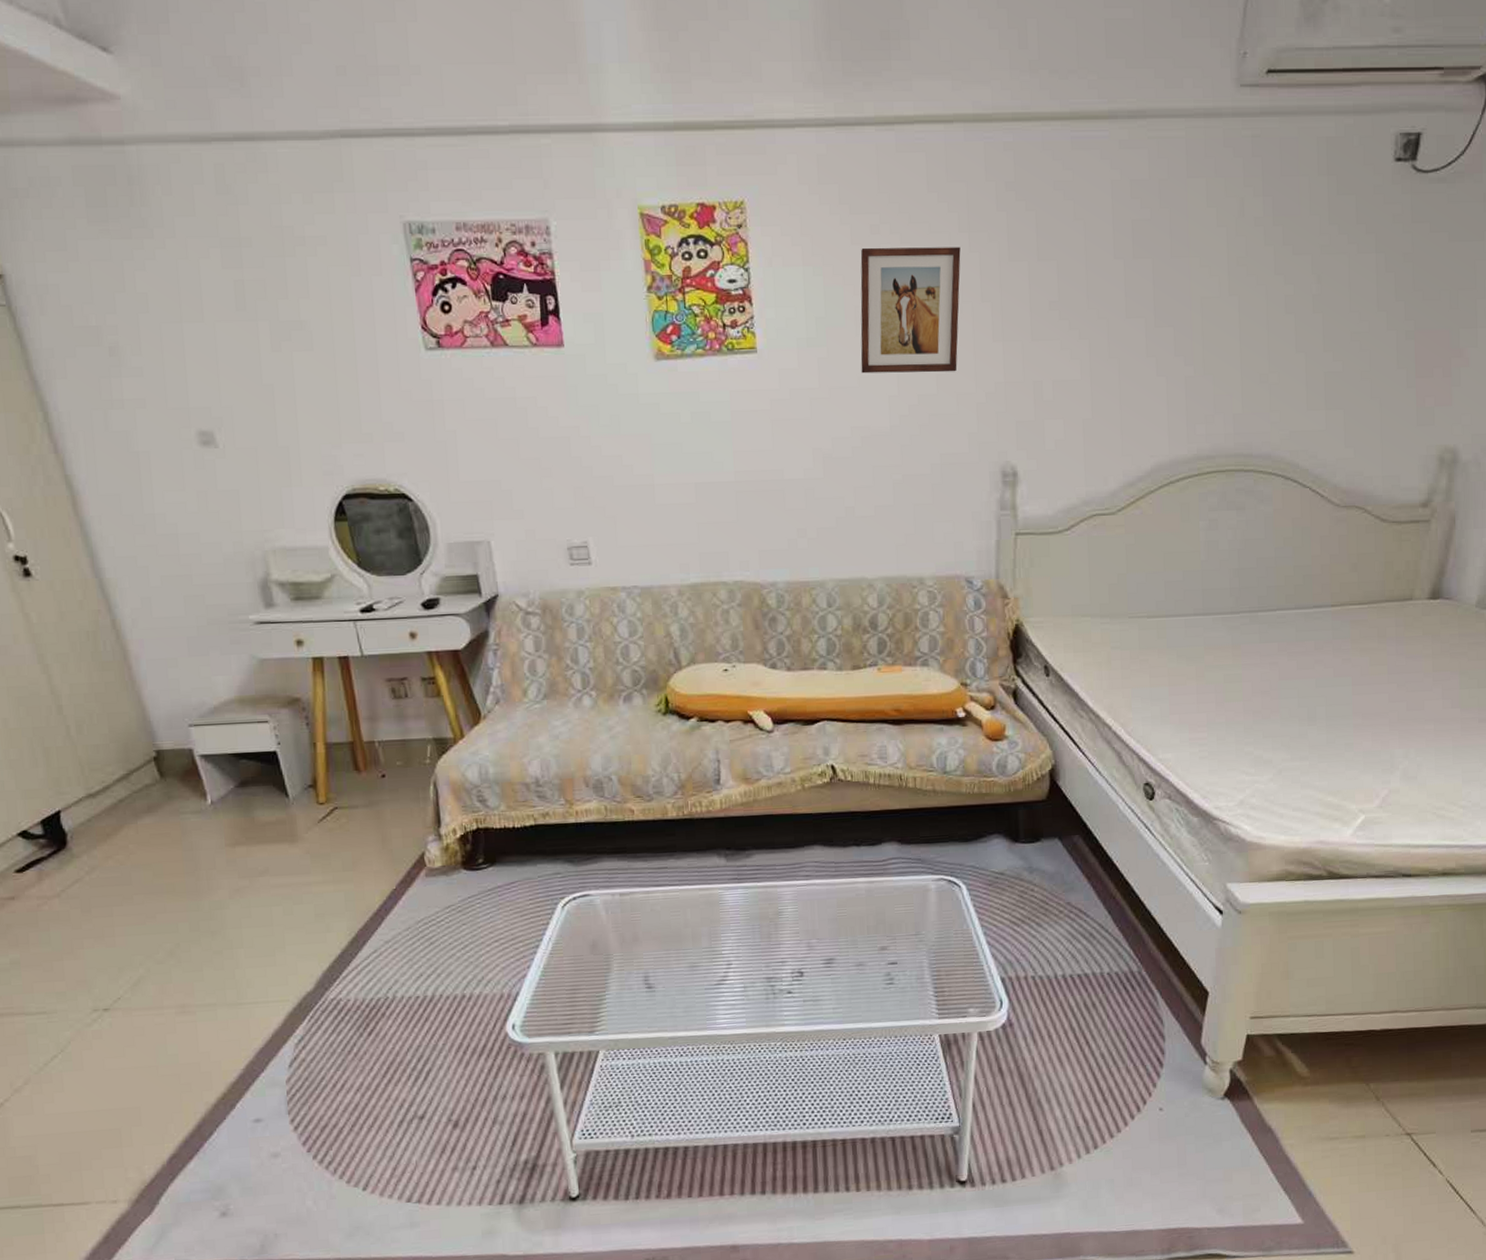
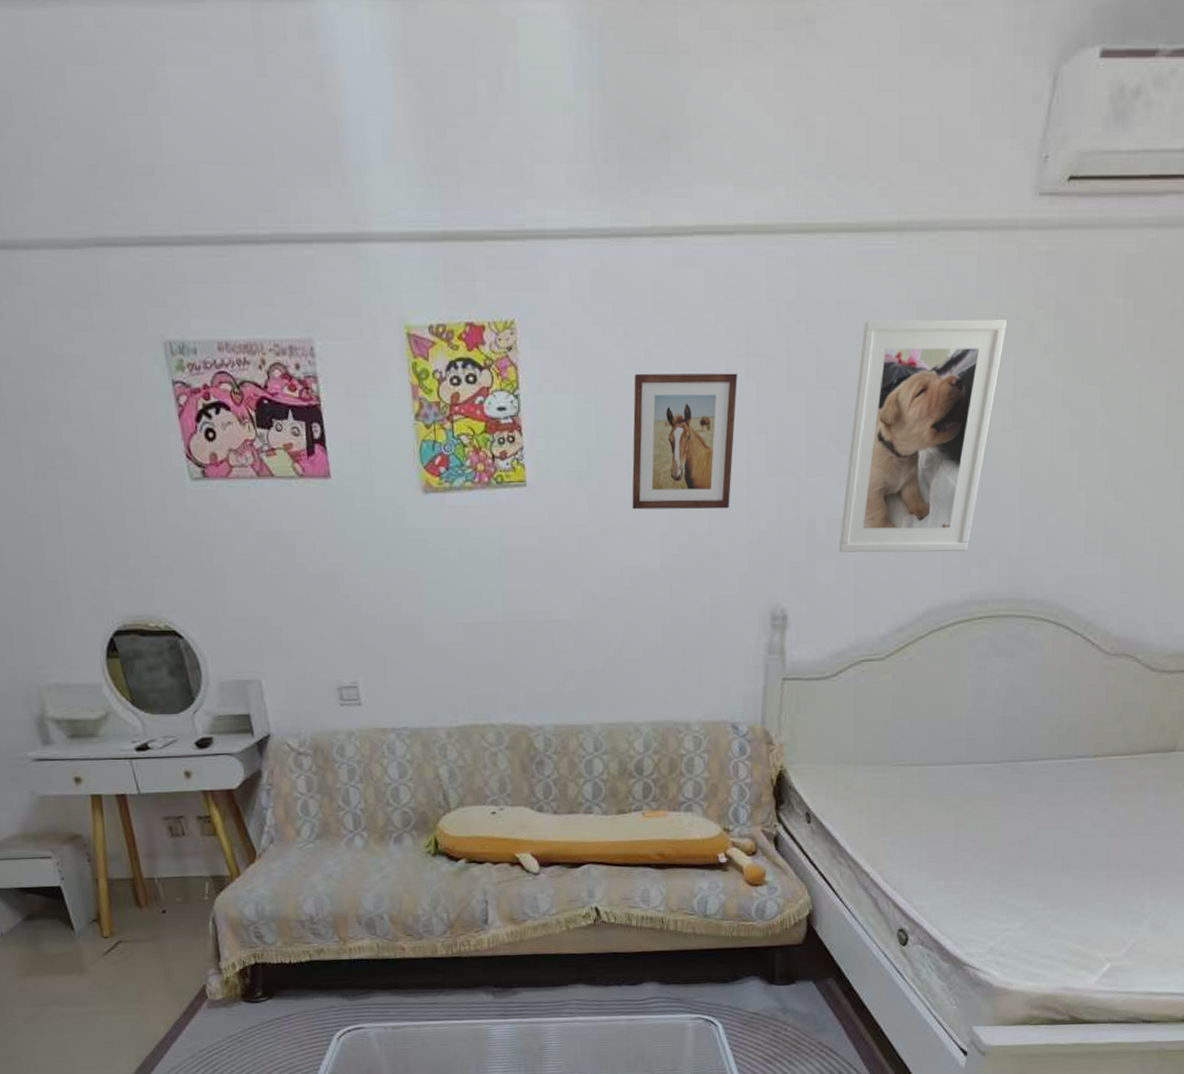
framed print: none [1065,196,1217,412] -> present [838,319,1007,553]

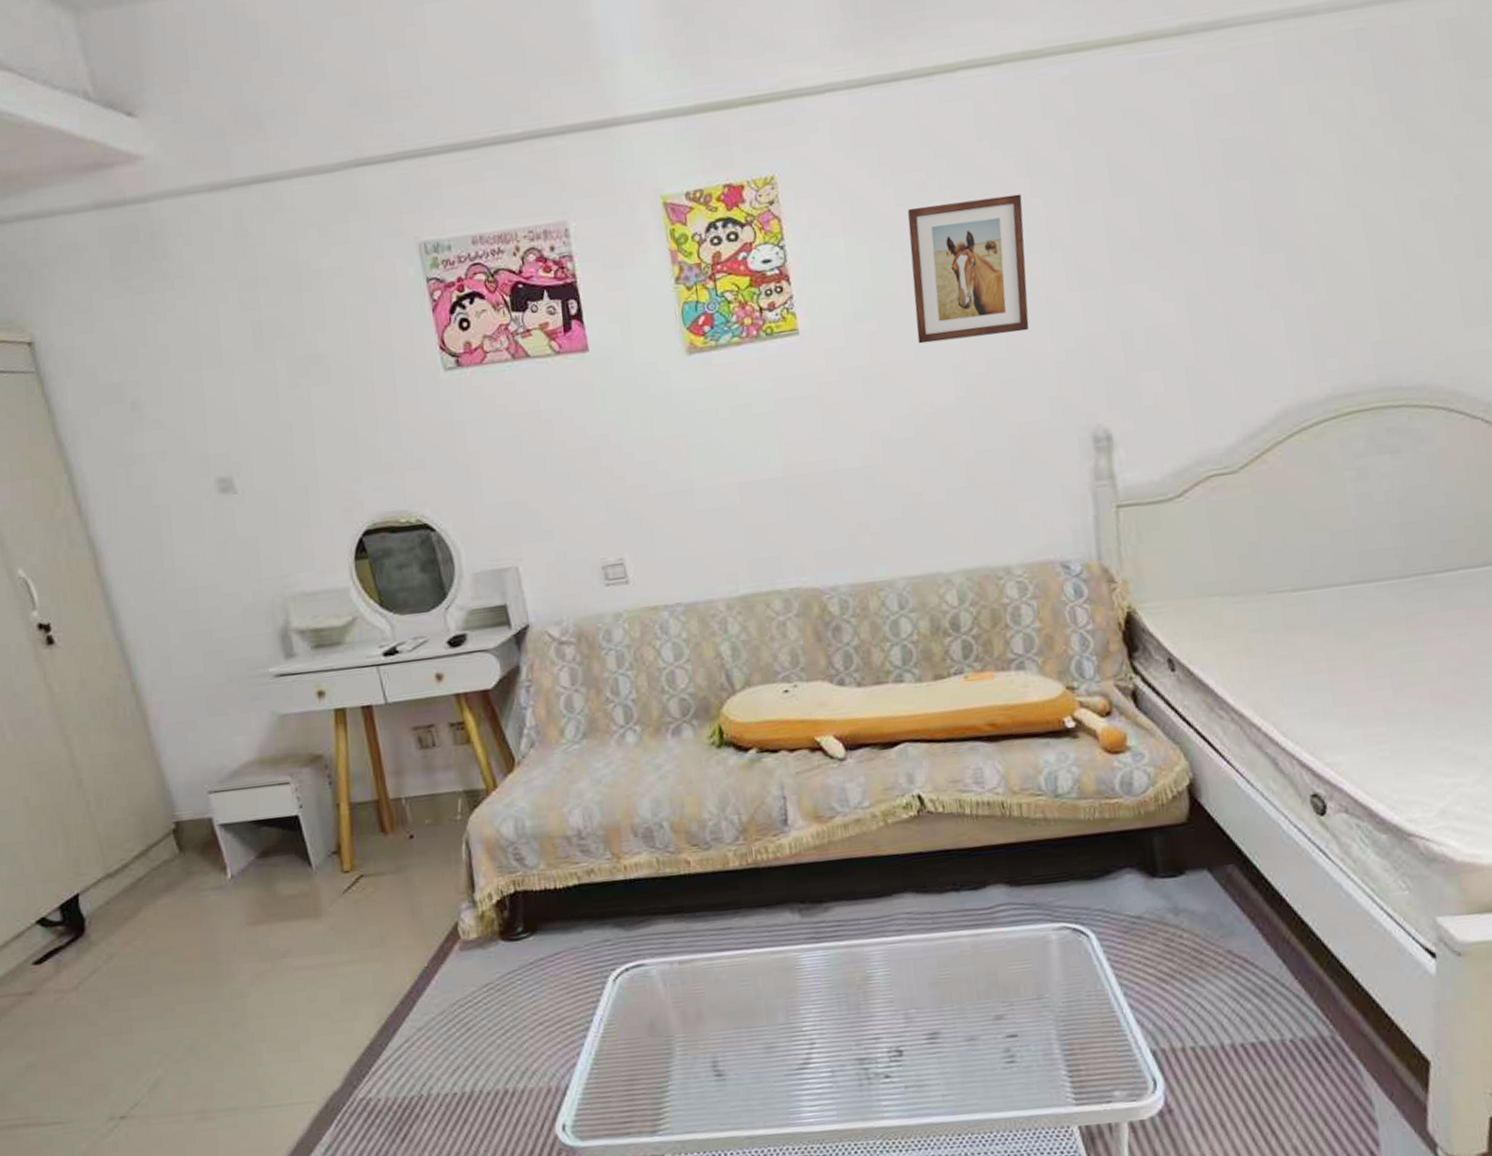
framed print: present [838,319,1007,553] -> none [1156,101,1322,361]

